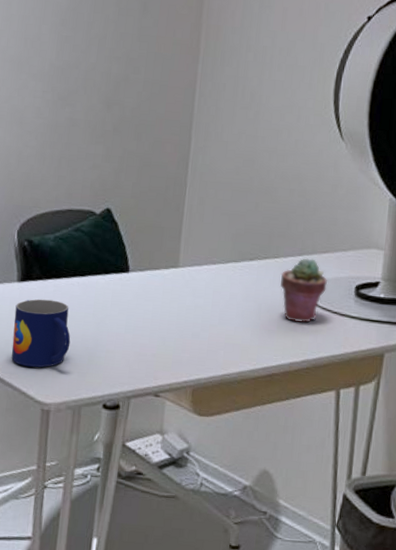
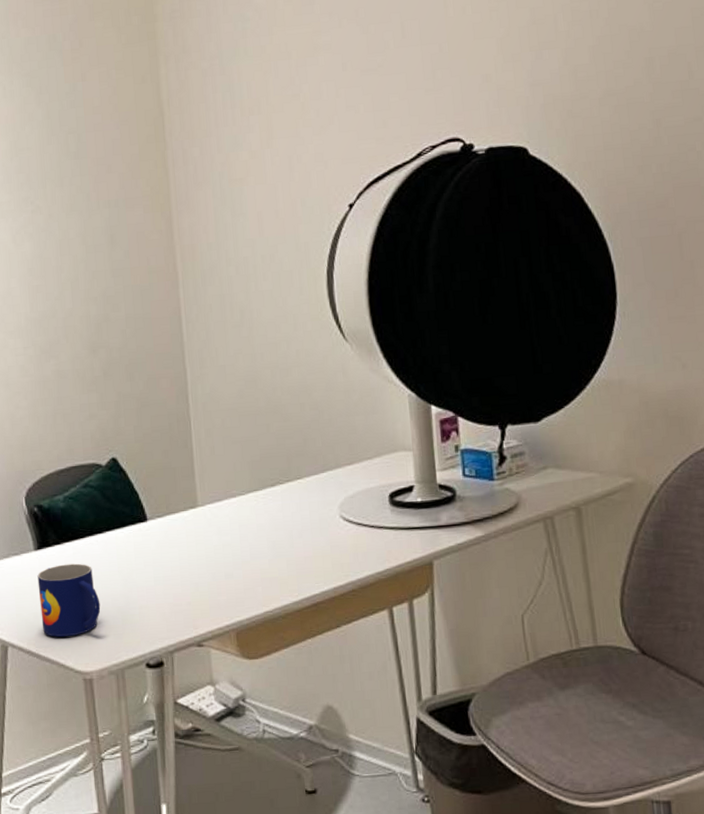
potted succulent: present [280,258,327,322] -> none [307,473,358,543]

